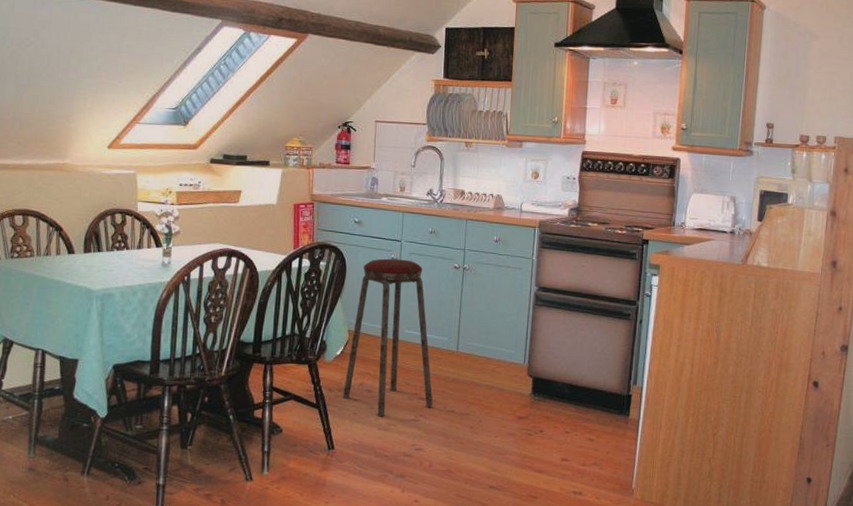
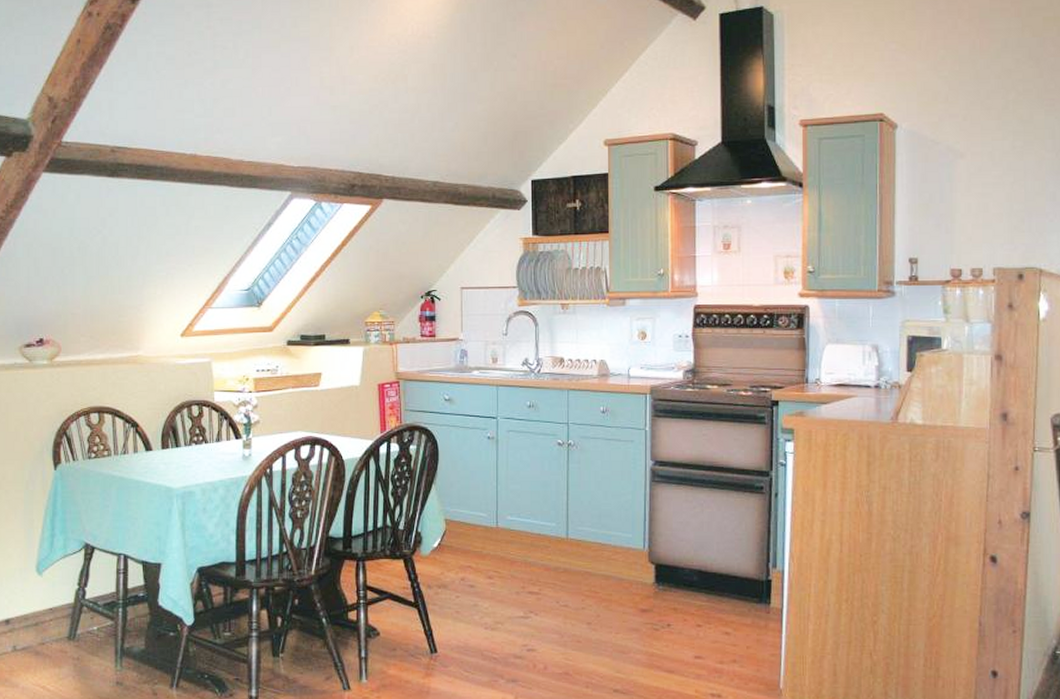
music stool: present [343,258,433,417] -> none [443,438,544,615]

